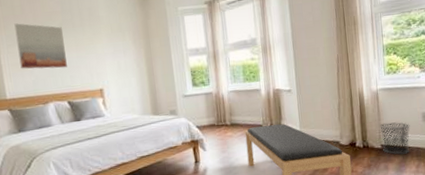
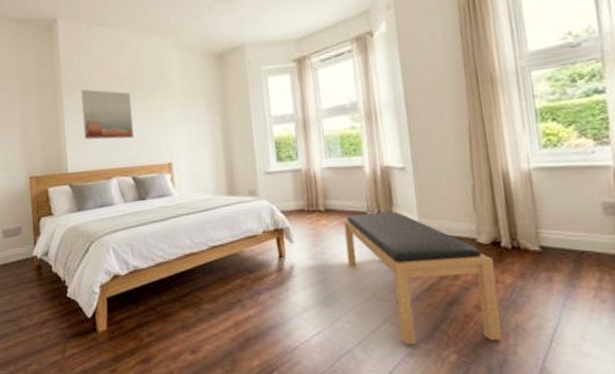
waste bin: present [380,122,410,155] -> none [536,214,585,262]

